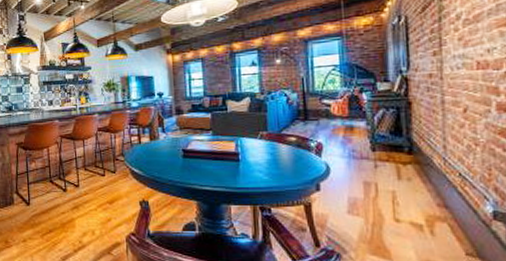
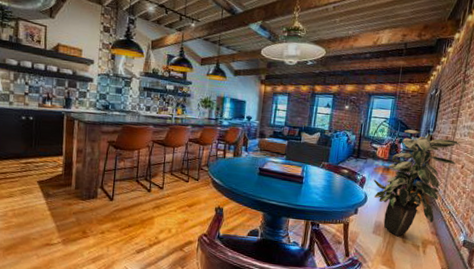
indoor plant: none [334,73,454,214] -> present [373,129,460,236]

